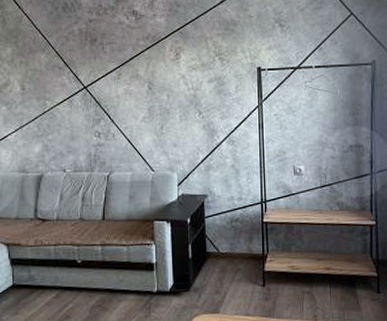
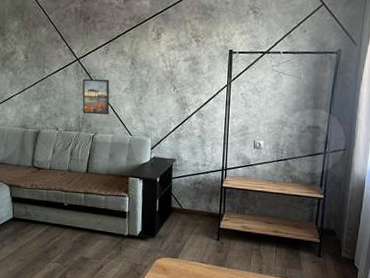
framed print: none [93,108,126,150] -> present [82,78,110,115]

